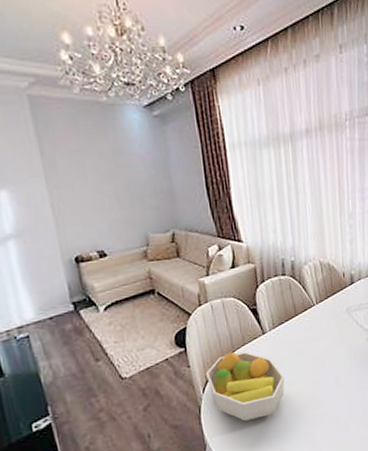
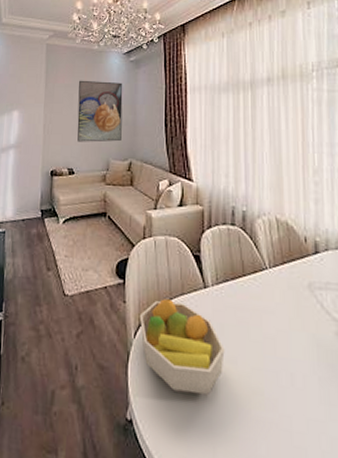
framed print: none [89,143,159,219] -> present [77,80,123,142]

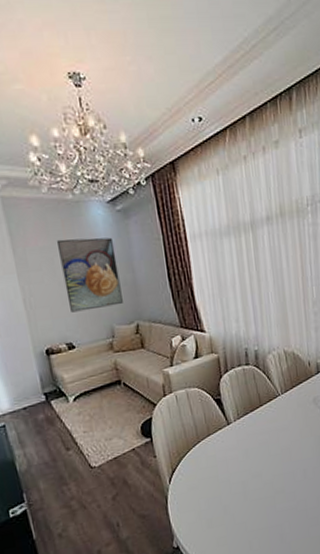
fruit bowl: present [140,299,225,395] -> none [172,442,251,513]

